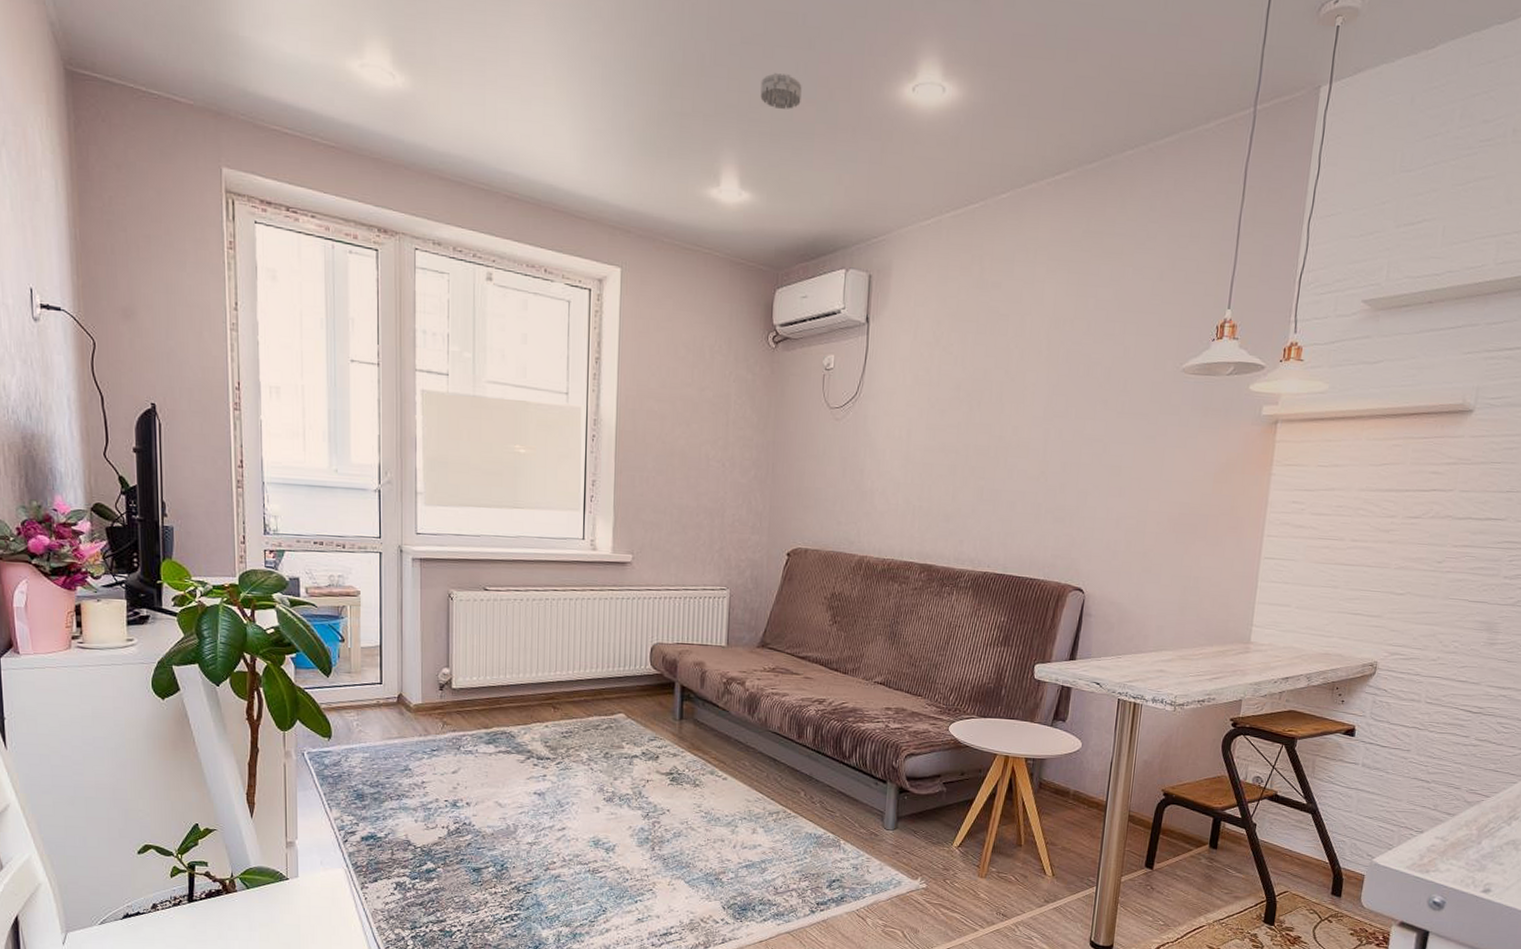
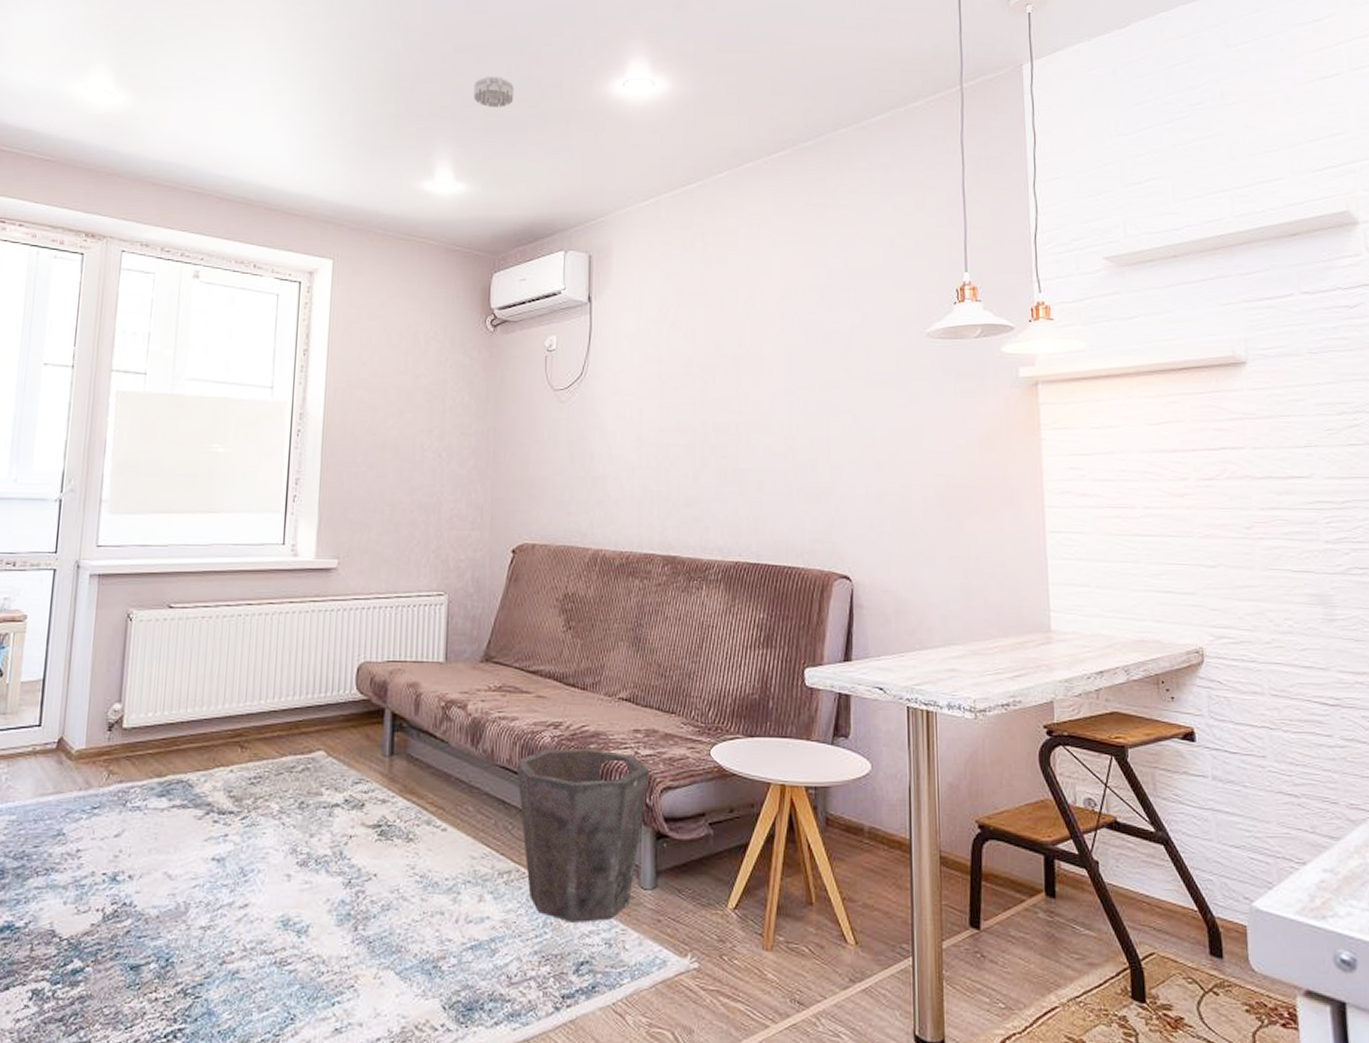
waste bin: none [785,720,897,852] -> present [516,747,650,923]

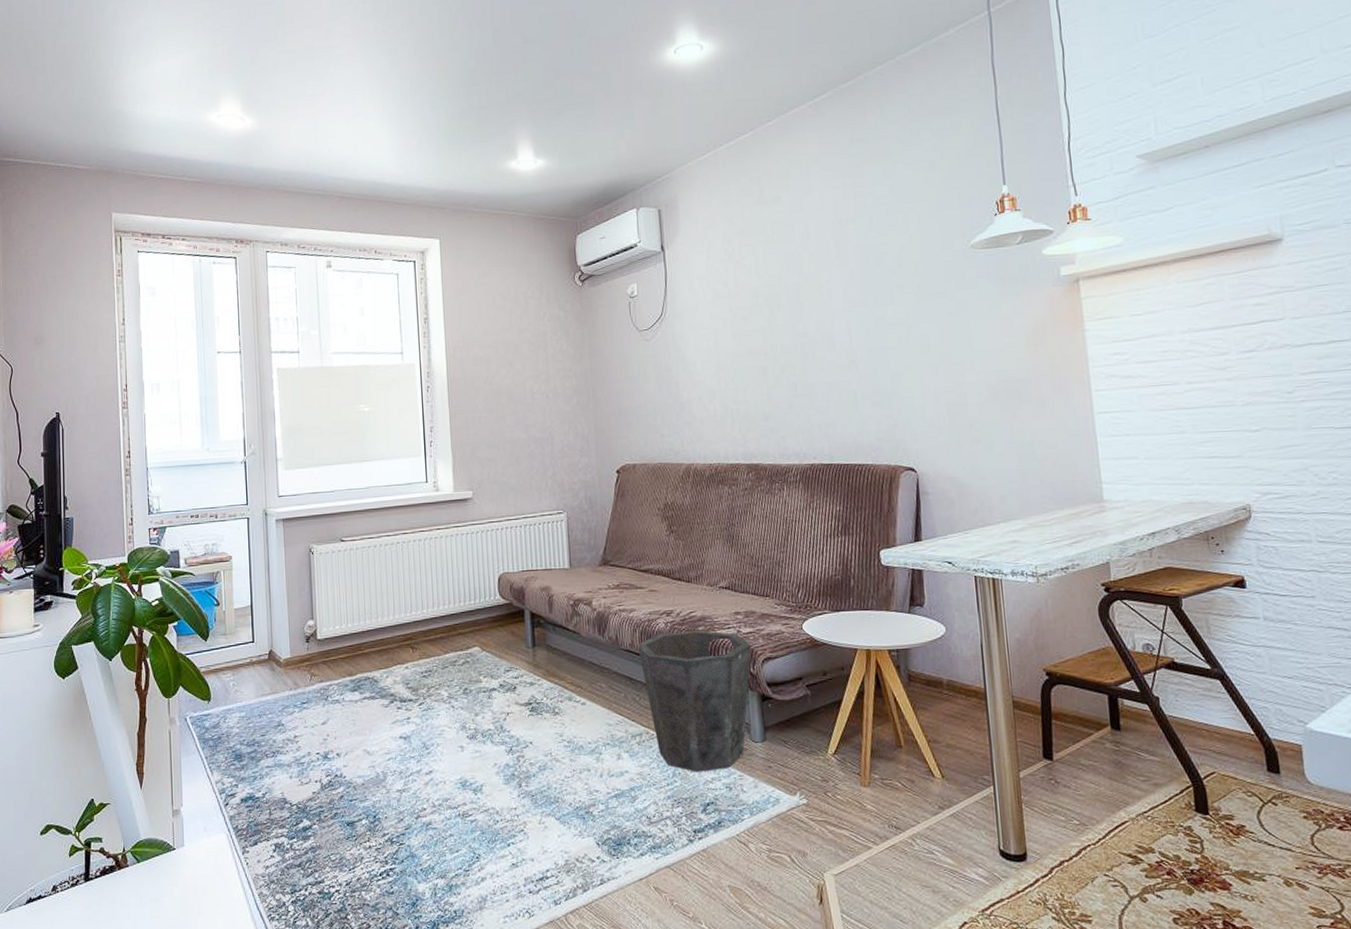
smoke detector: present [473,77,514,107] -> none [543,60,579,88]

